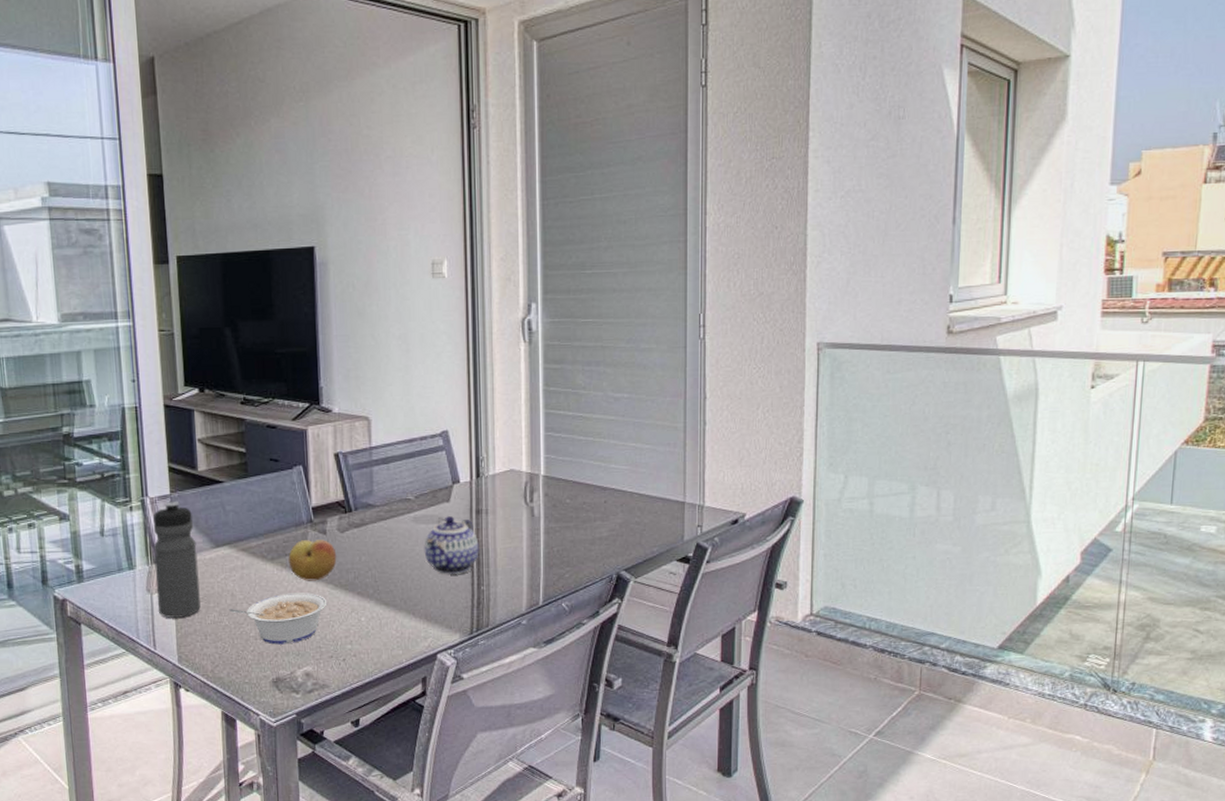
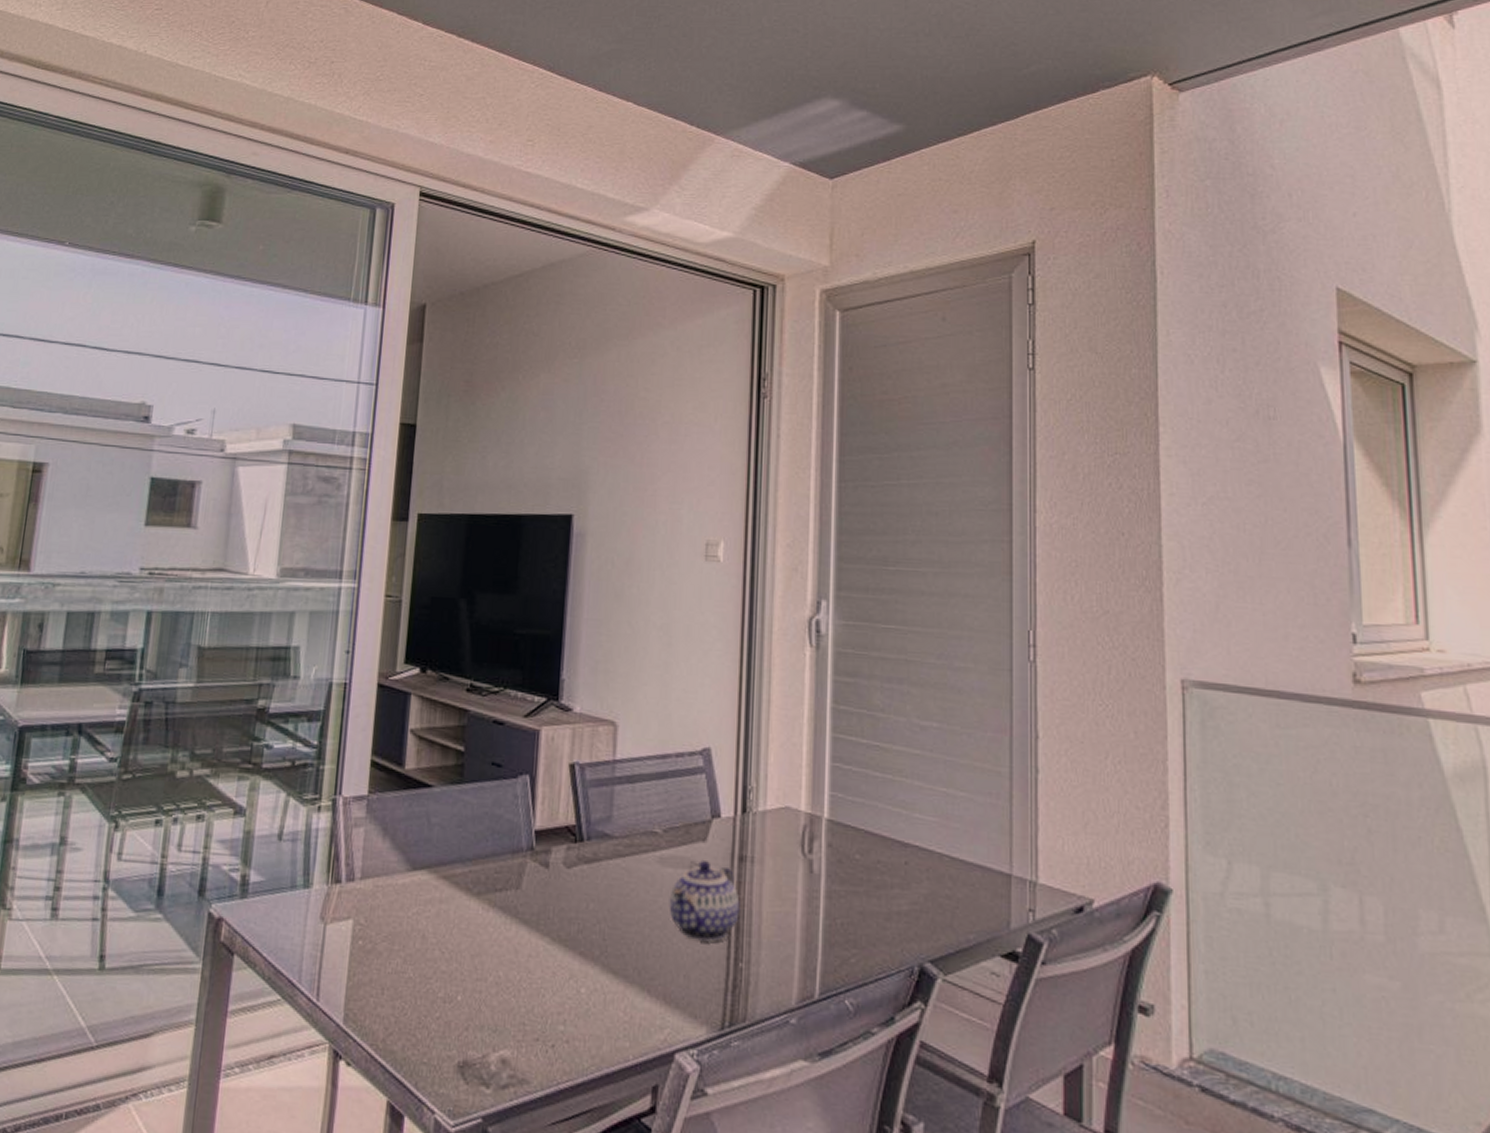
water bottle: present [153,502,201,618] -> none [330,805,390,961]
legume: present [229,592,327,645] -> none [416,942,540,1015]
fruit: present [288,540,337,581] -> none [498,872,559,930]

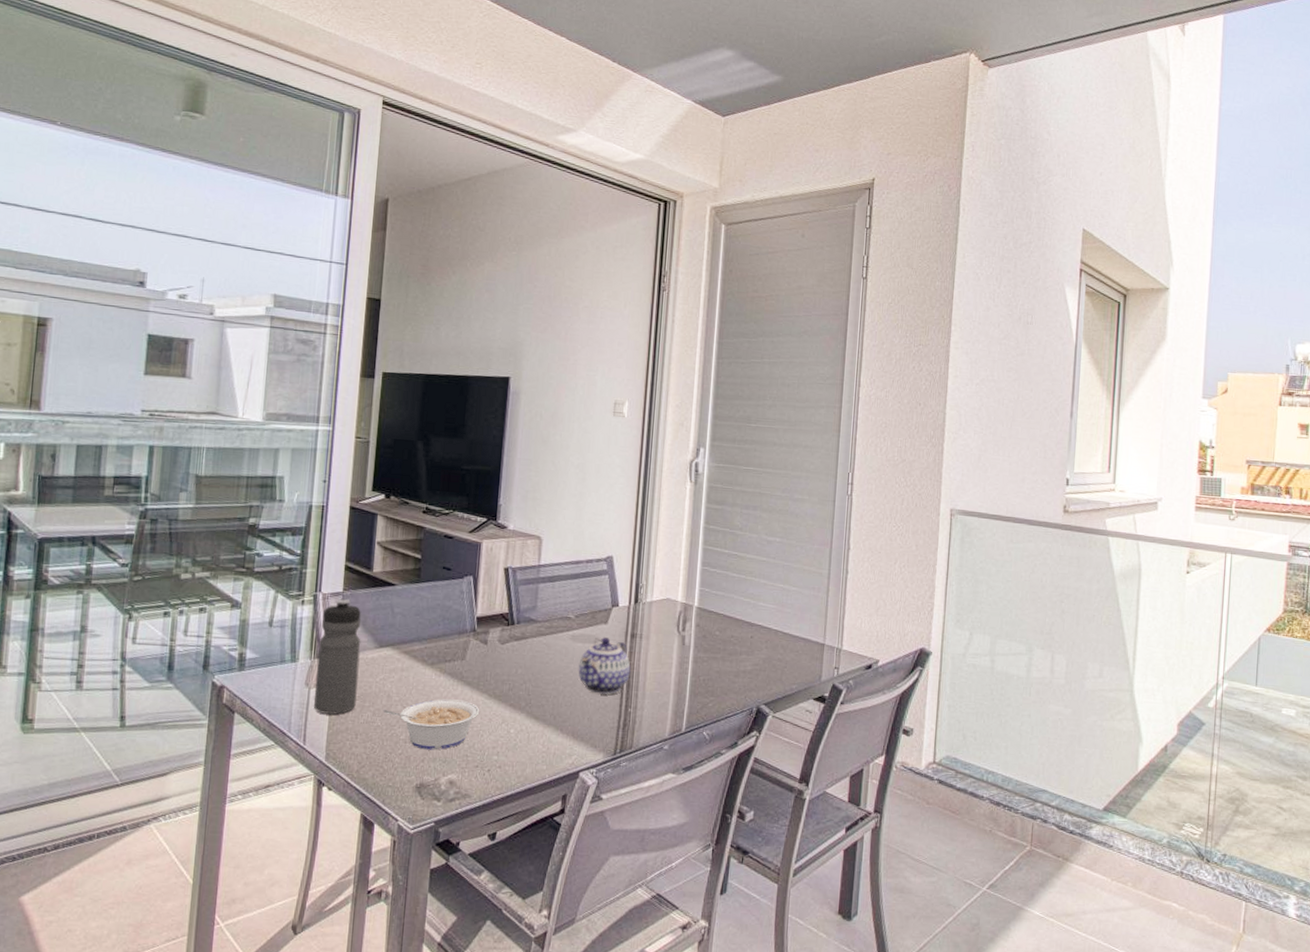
water bottle: none [330,805,390,961] -> present [314,599,361,715]
legume: none [416,942,540,1015] -> present [383,699,480,750]

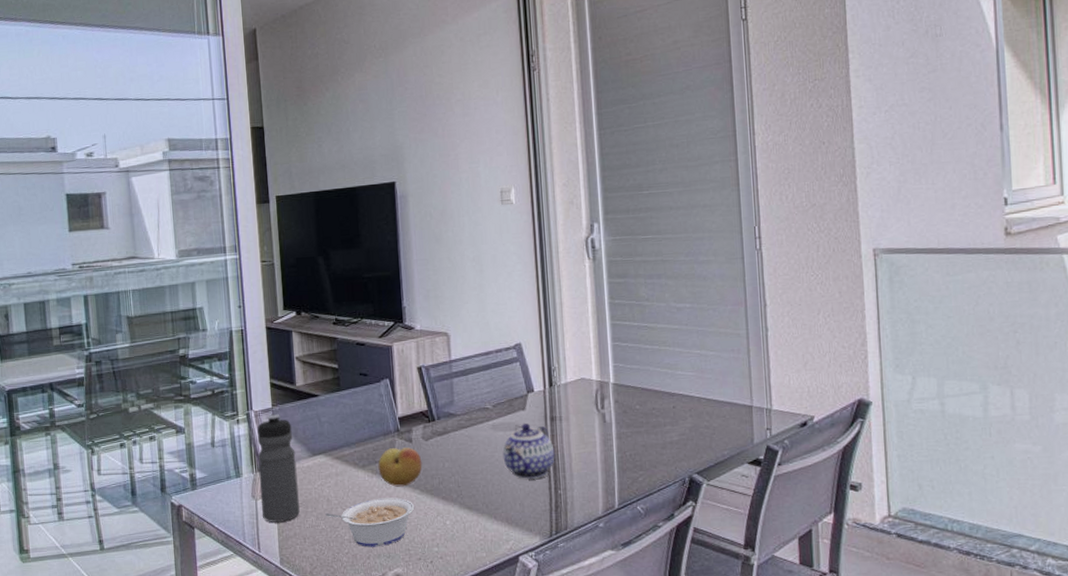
fruit: none [447,648,495,689] -> present [378,447,422,487]

